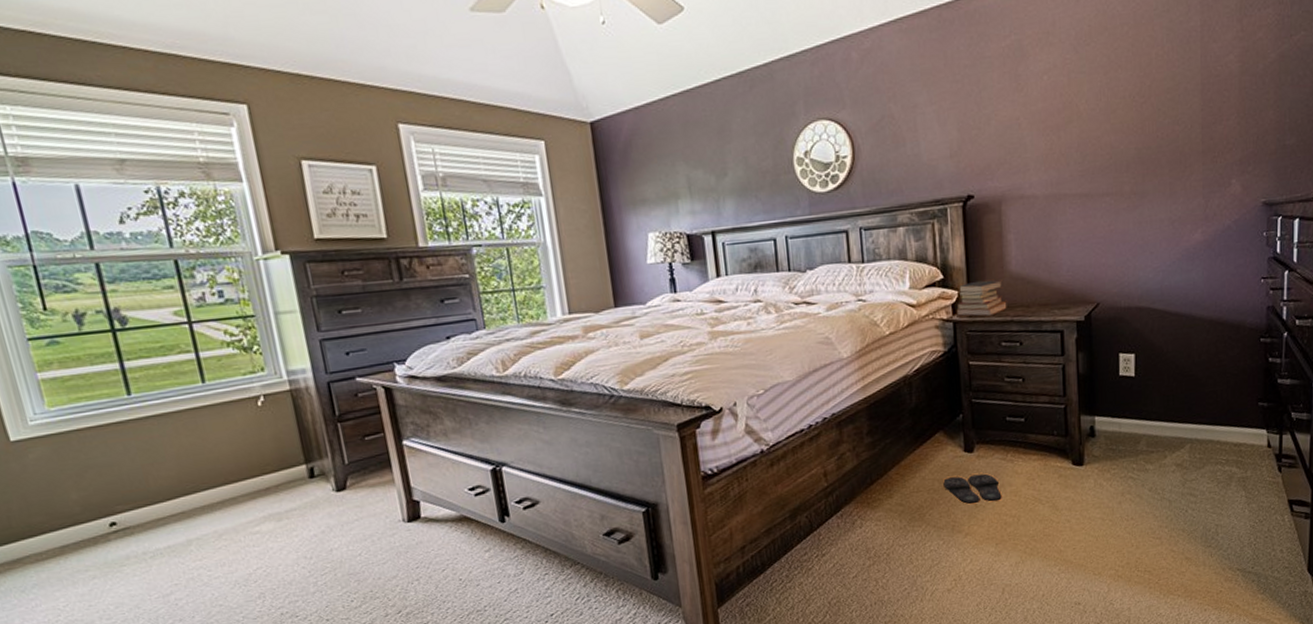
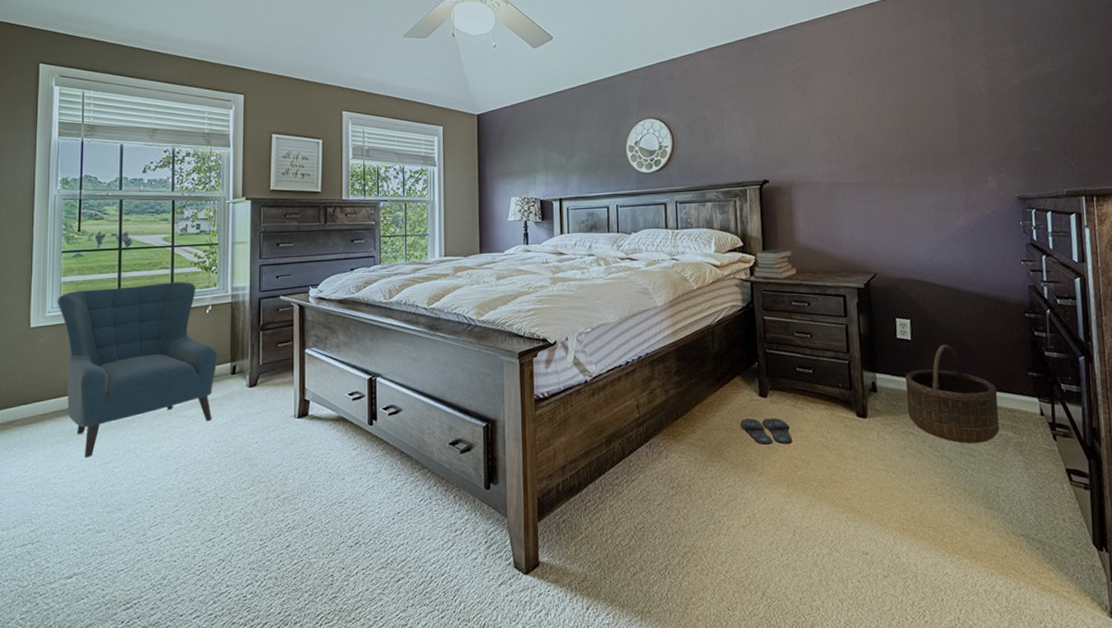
armchair: none [38,367,295,593] -> present [57,282,218,458]
basket: none [1126,378,1225,484] -> present [905,344,1000,443]

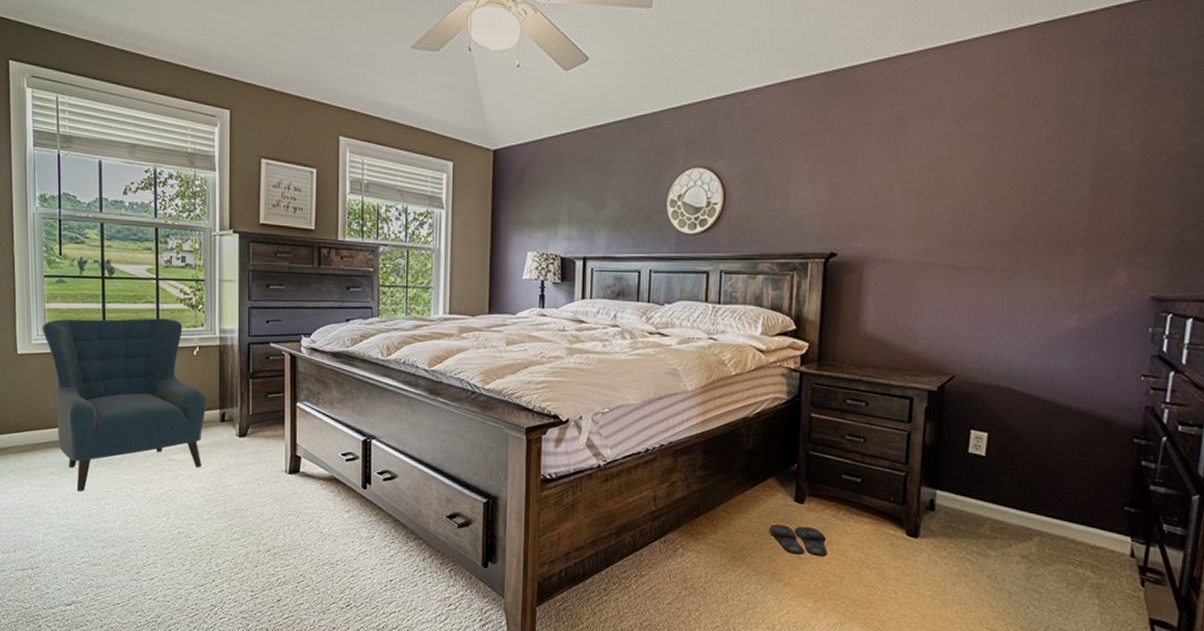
books: present [753,249,797,279] -> none [804,336,857,372]
basket: present [905,344,1000,443] -> none [968,465,1082,580]

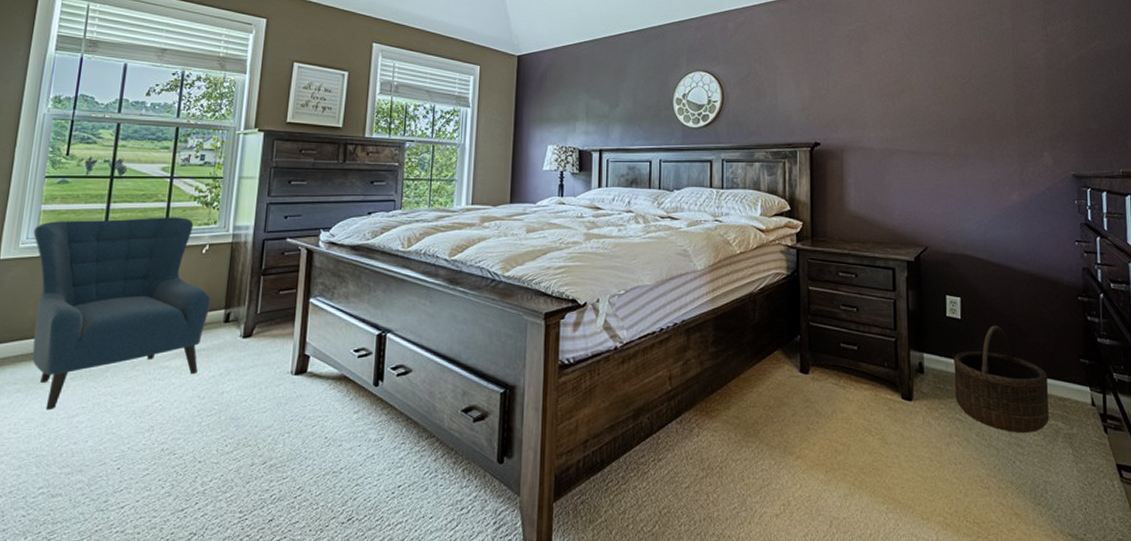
slippers: present [769,524,828,557] -> none [779,396,833,427]
basket: none [968,465,1082,580] -> present [953,325,1049,433]

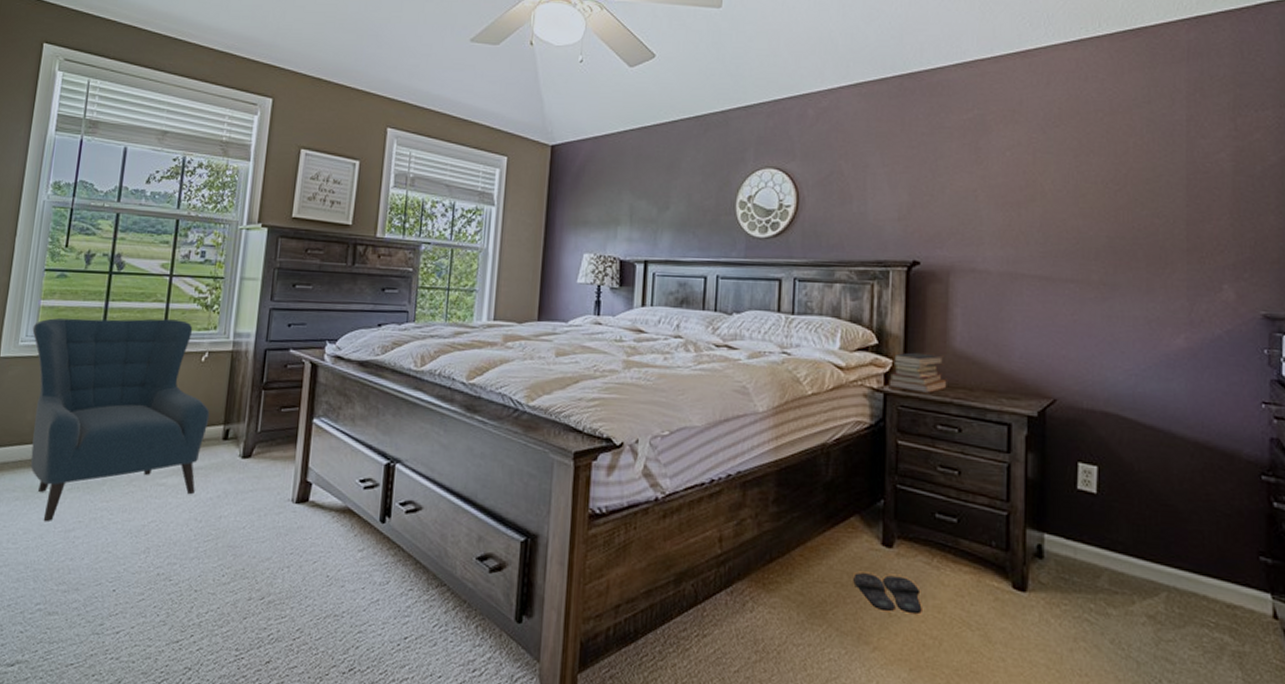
slippers: none [779,396,833,427] -> present [853,572,922,614]
books: none [800,215,845,247] -> present [888,352,947,393]
basket: present [953,325,1049,433] -> none [1084,504,1213,646]

